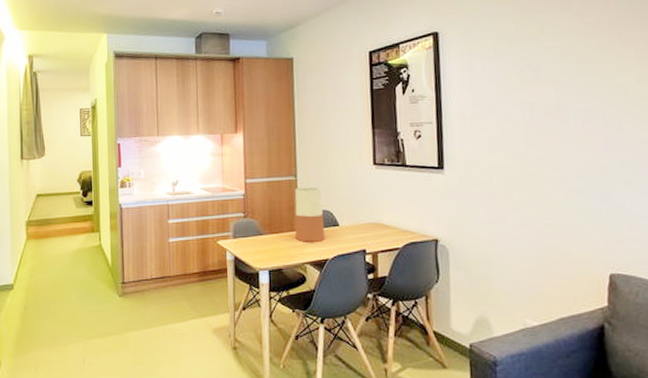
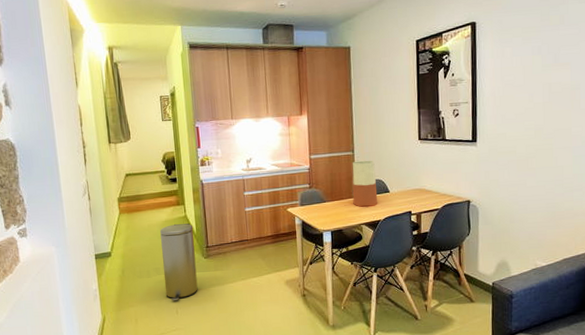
pedal bin: none [70,253,110,347] -> present [160,223,198,301]

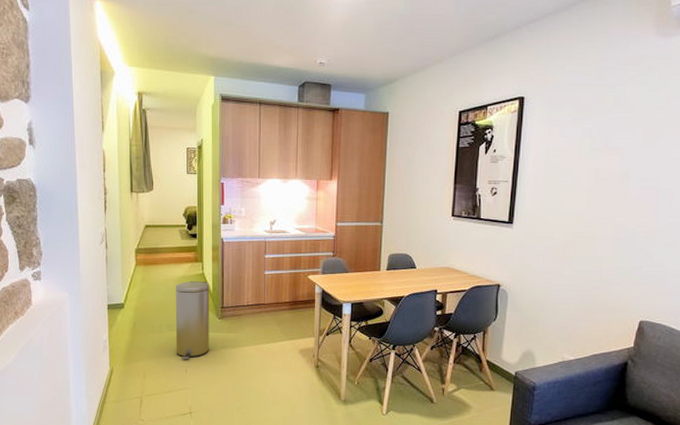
vase: present [352,160,378,207] -> none [377,232,404,281]

